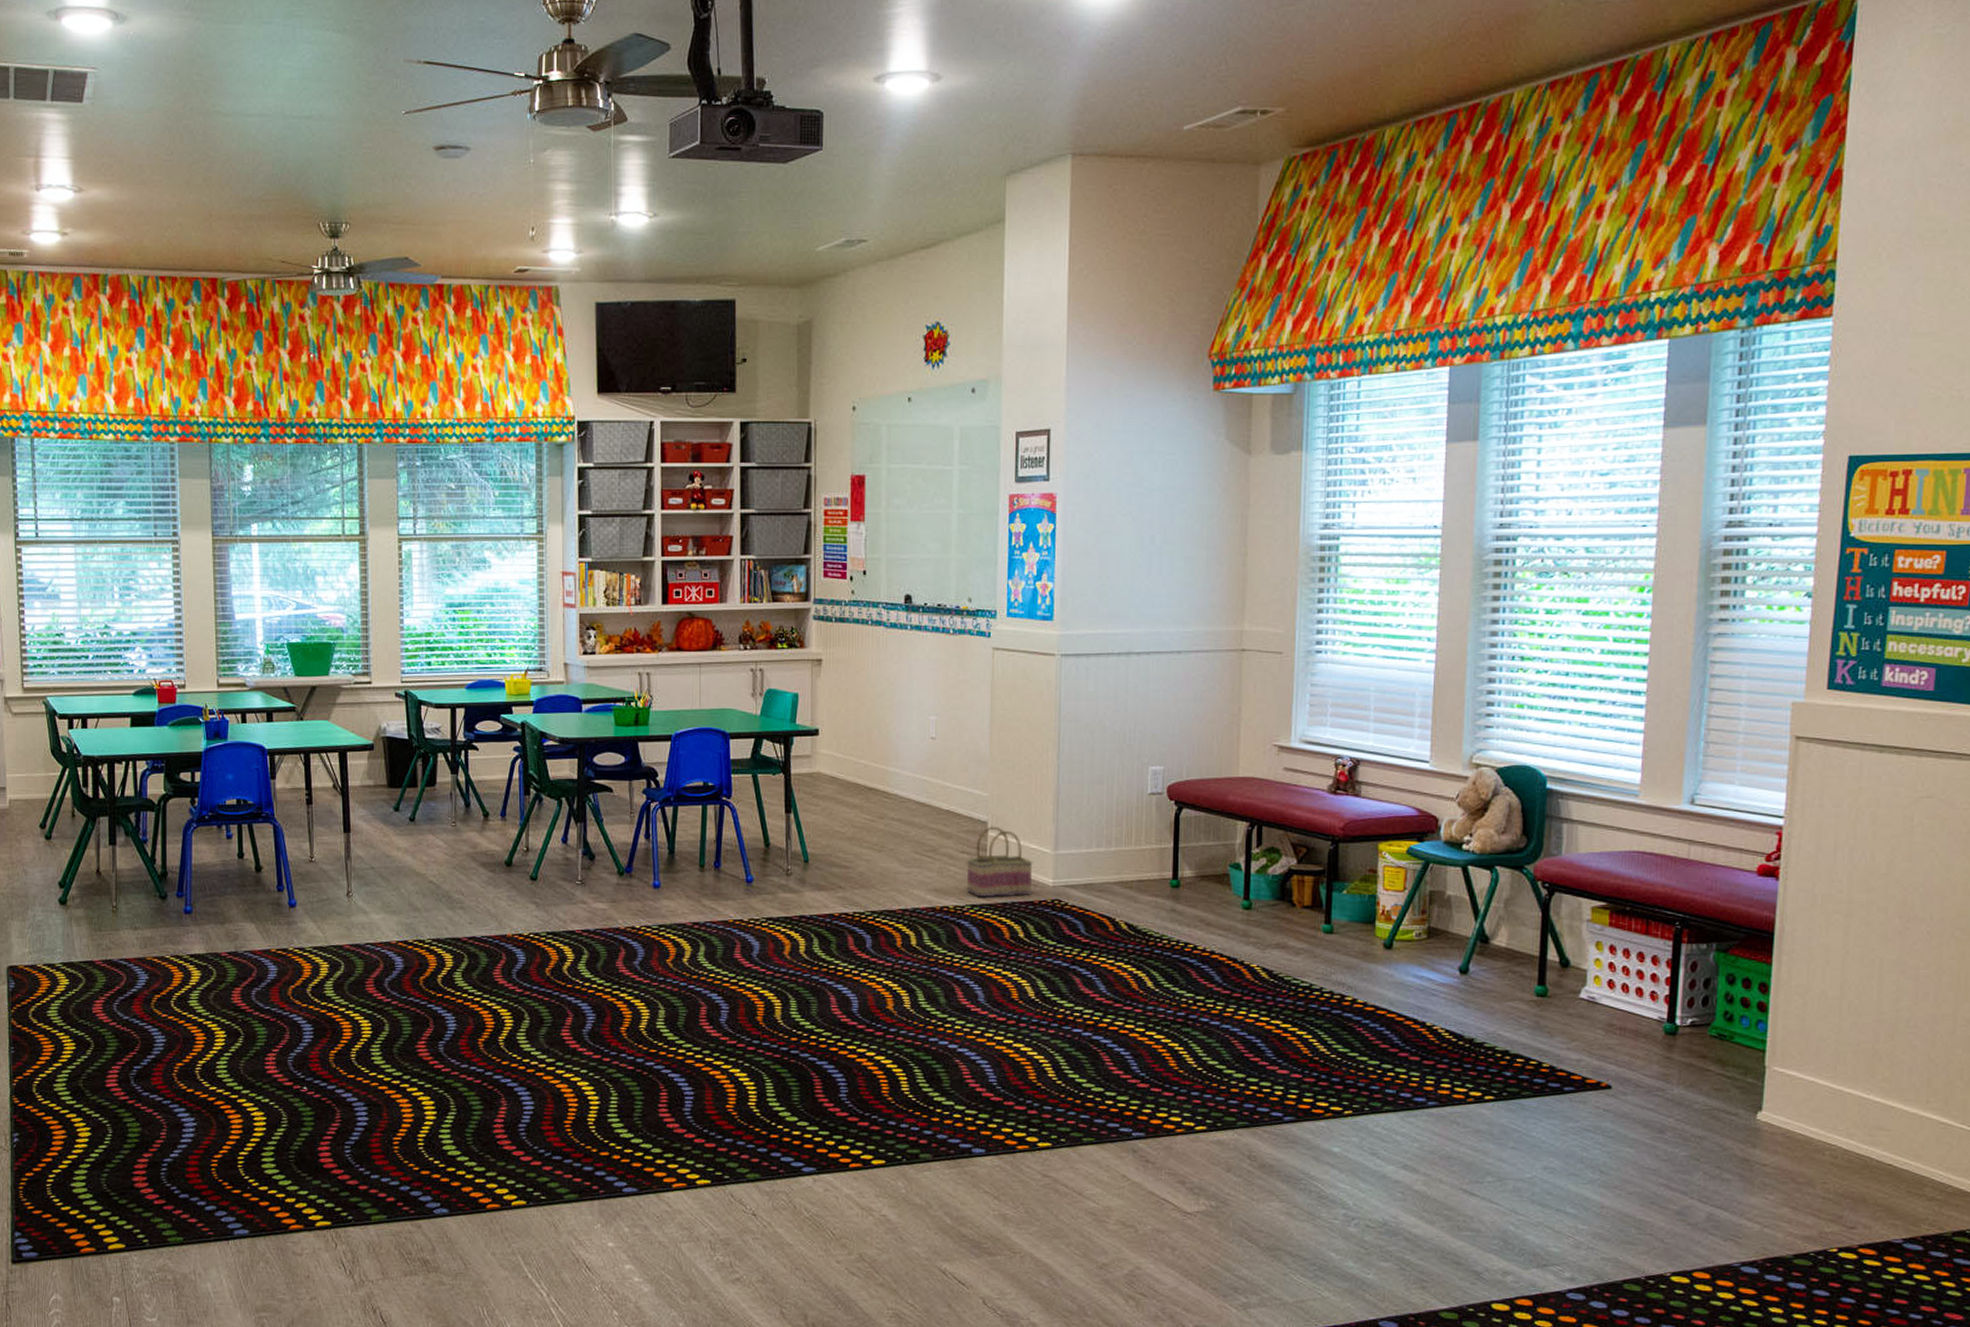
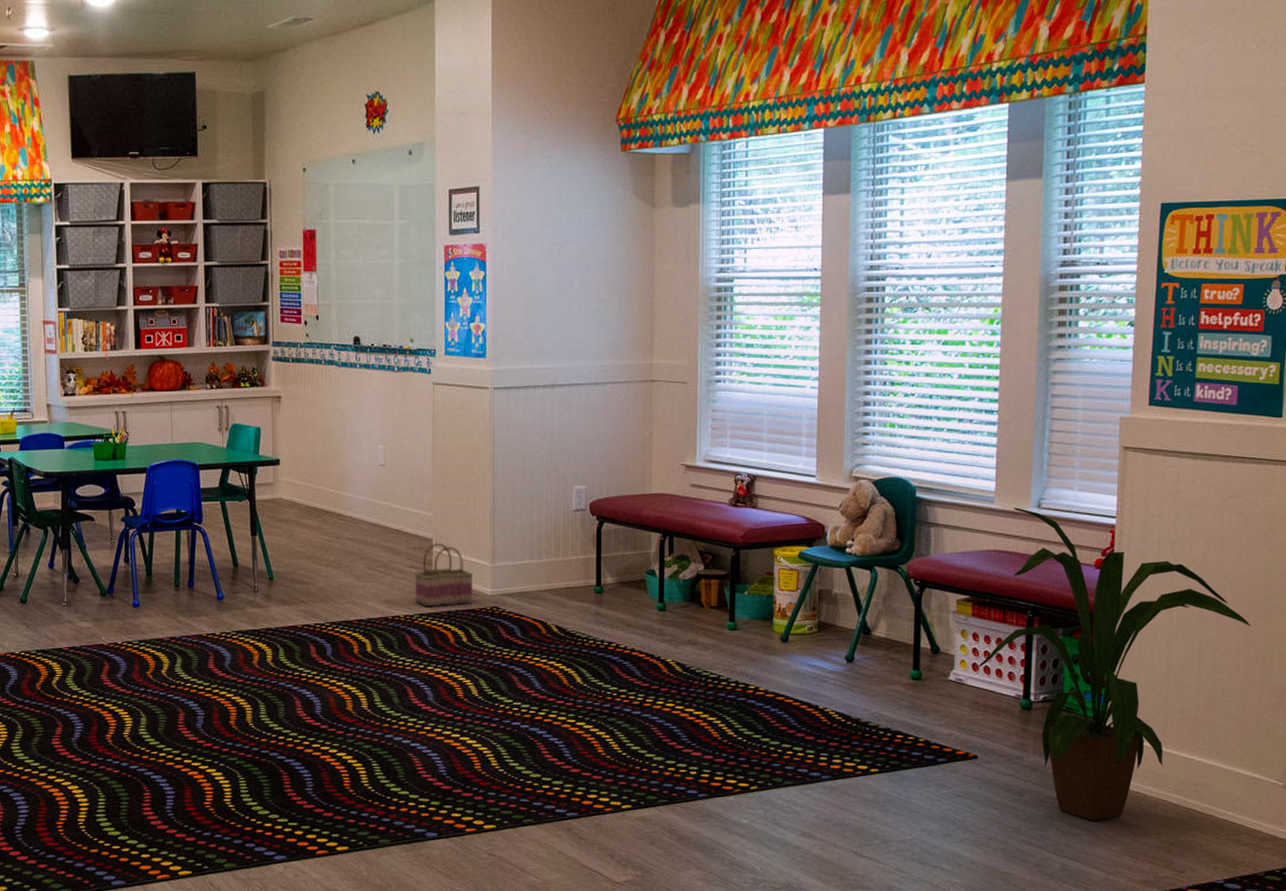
house plant: none [1613,804,1945,1166] -> present [977,508,1252,821]

